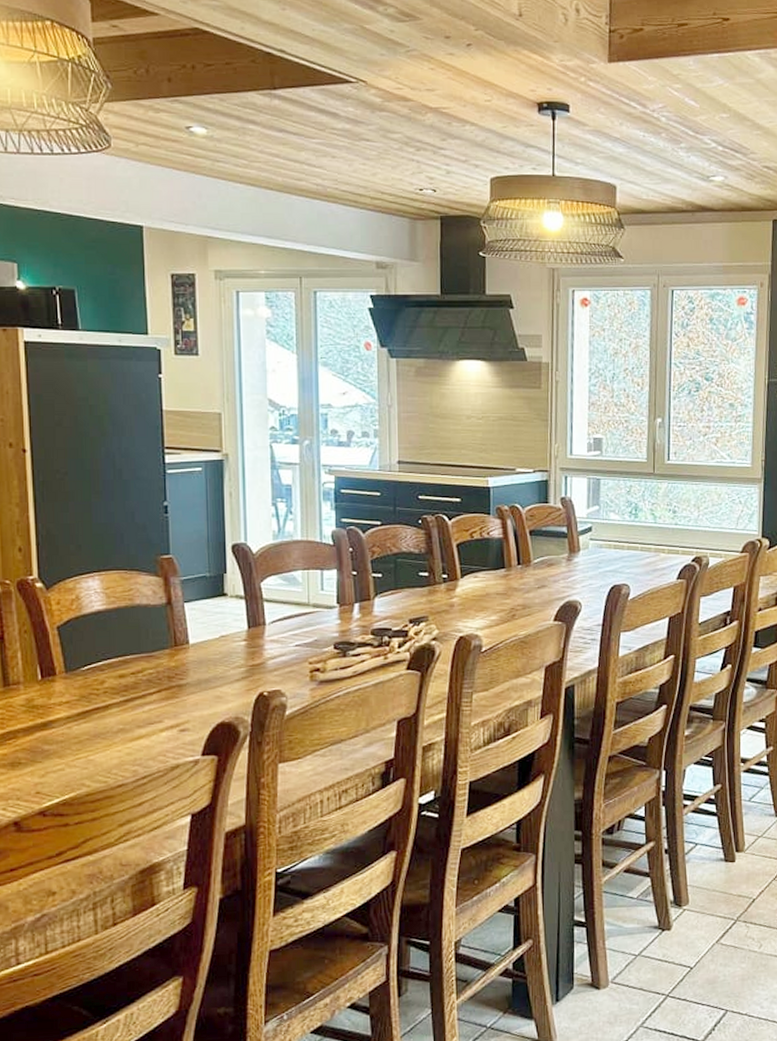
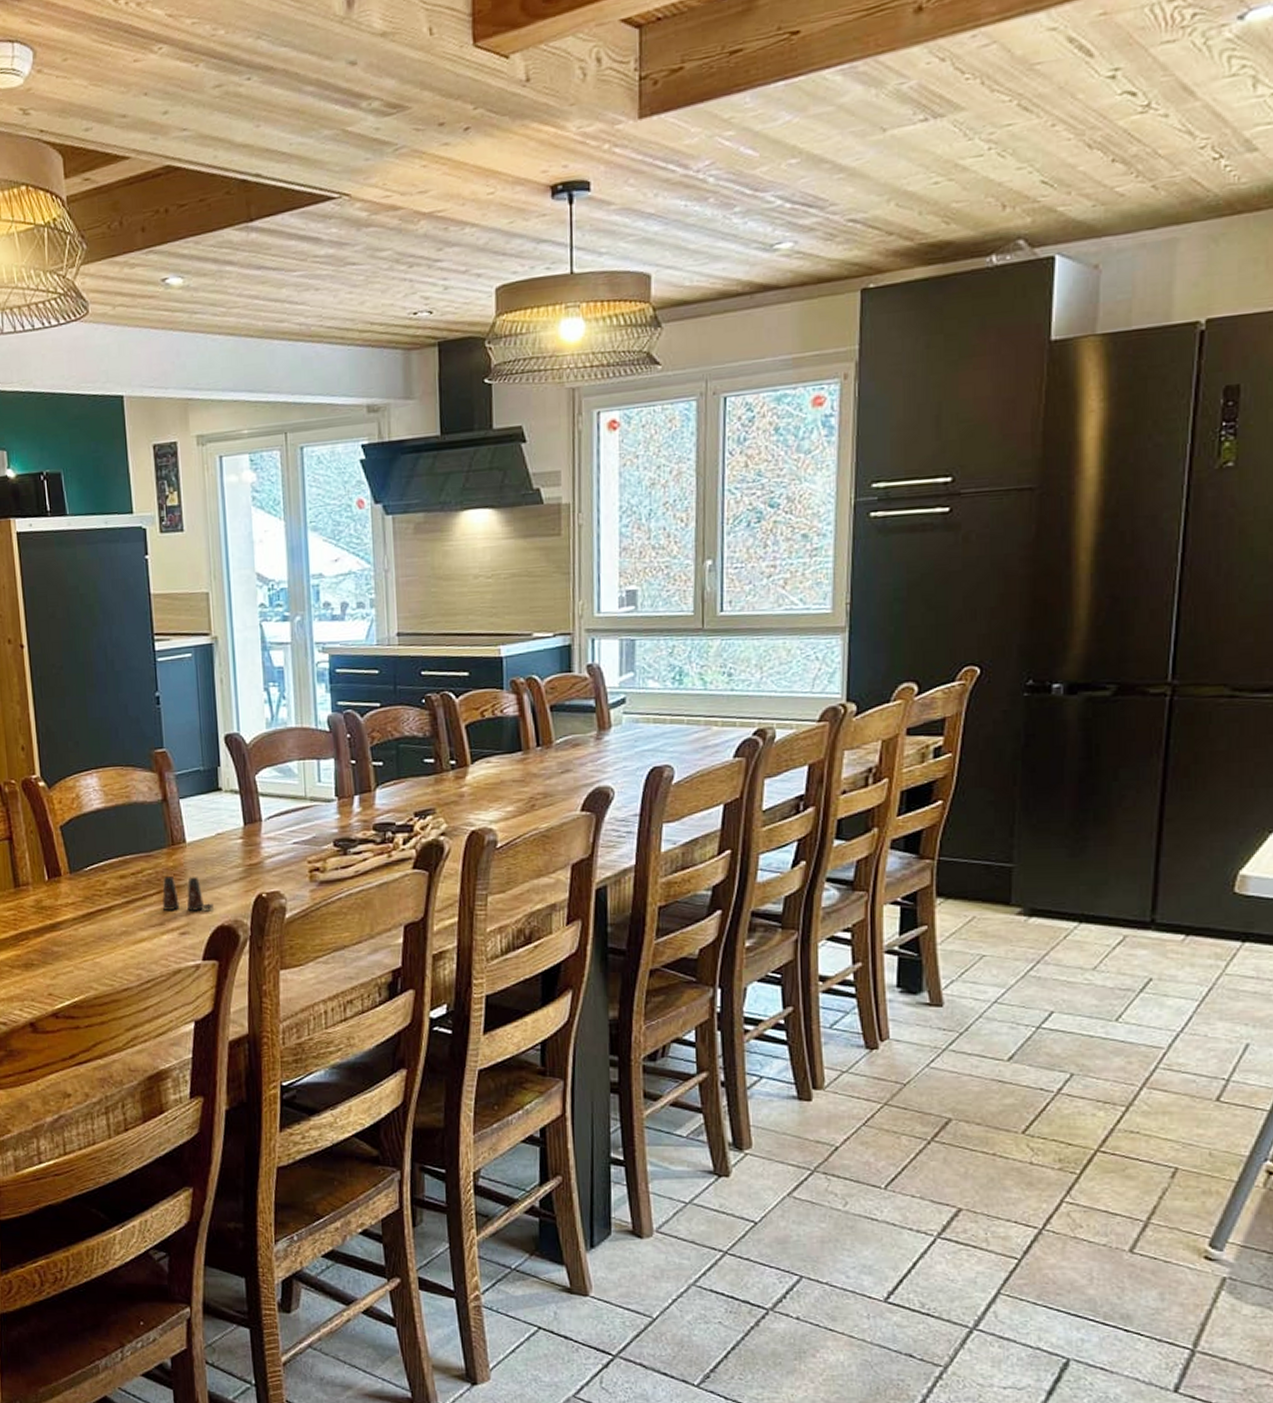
salt shaker: none [162,675,215,710] -> present [162,876,214,912]

